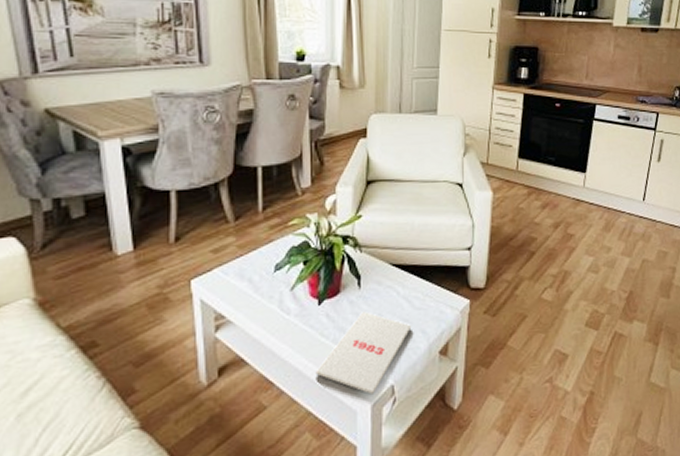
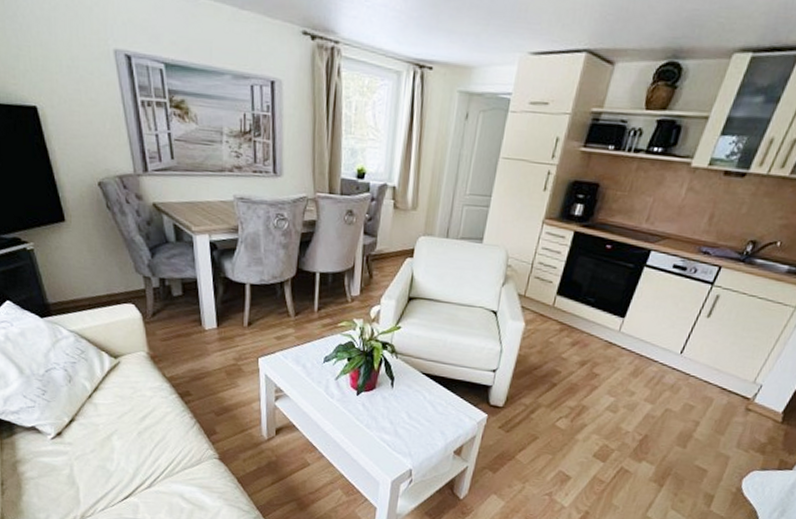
magazine: present [315,312,412,395] -> none [350,407,433,473]

